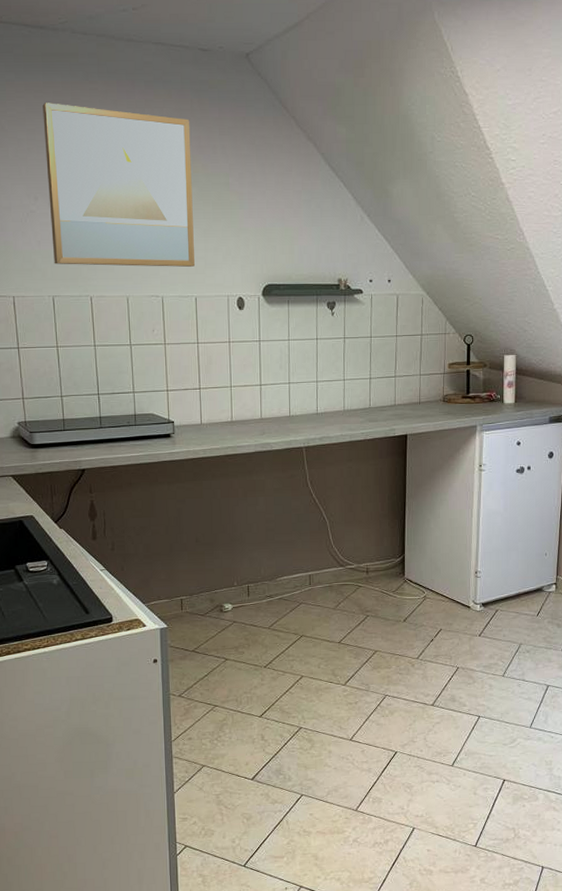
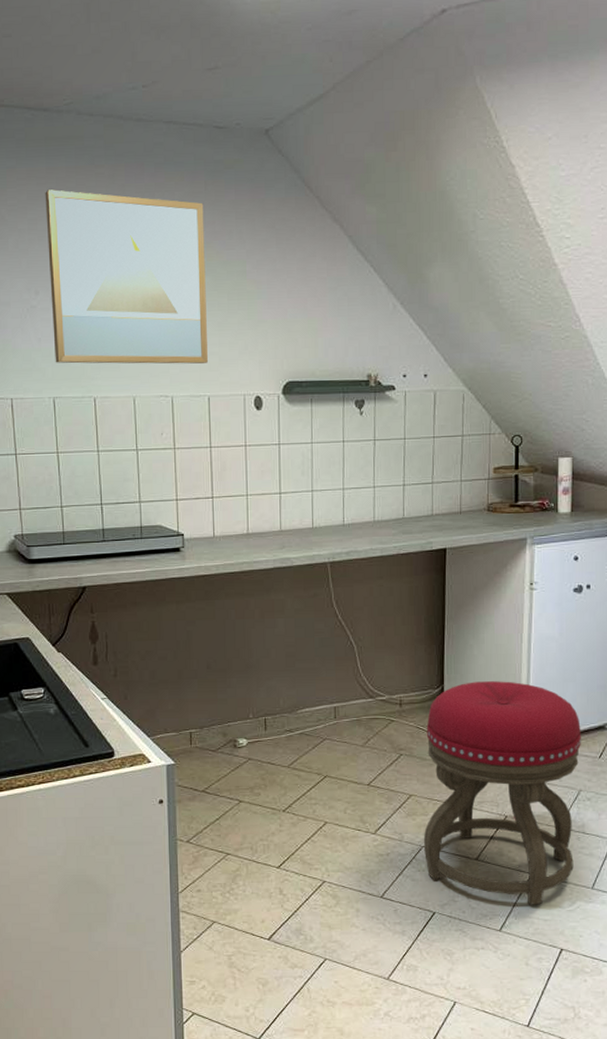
stool: none [387,550,522,743] -> present [423,681,581,905]

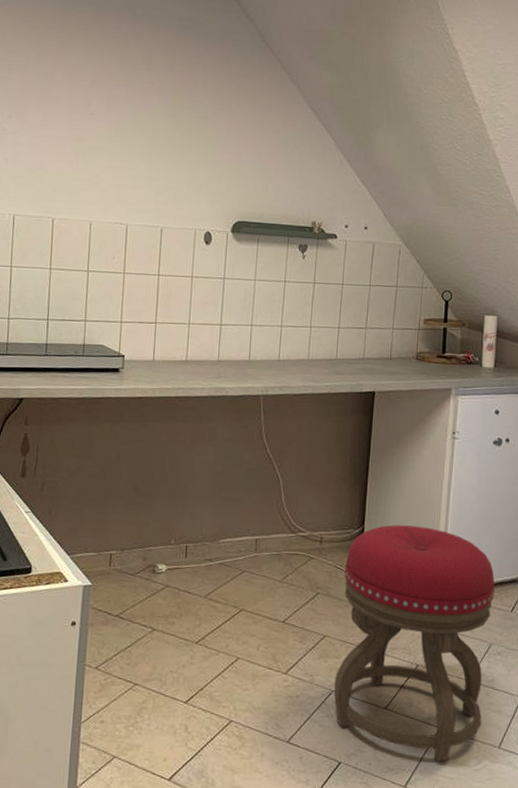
wall art: present [45,189,208,364] -> none [19,27,174,197]

